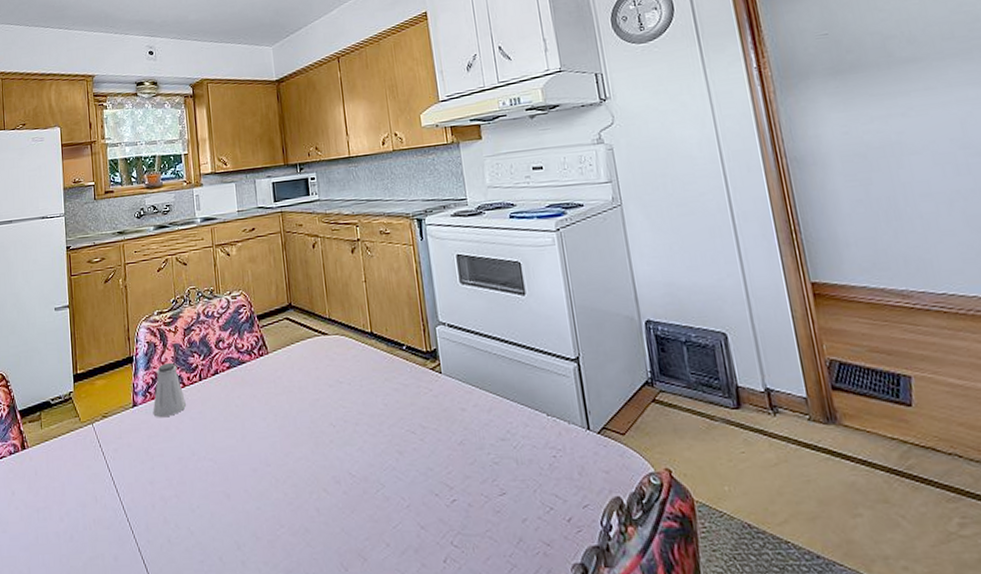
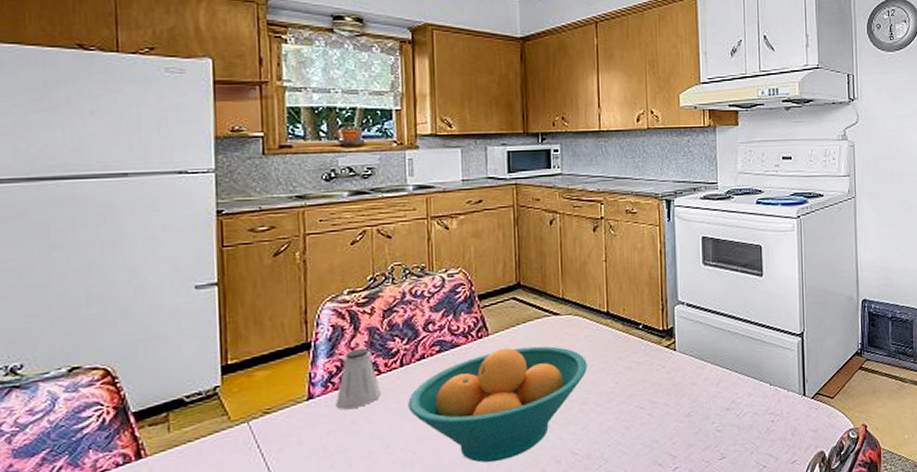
fruit bowl: none [207,365,357,478] -> present [408,346,587,463]

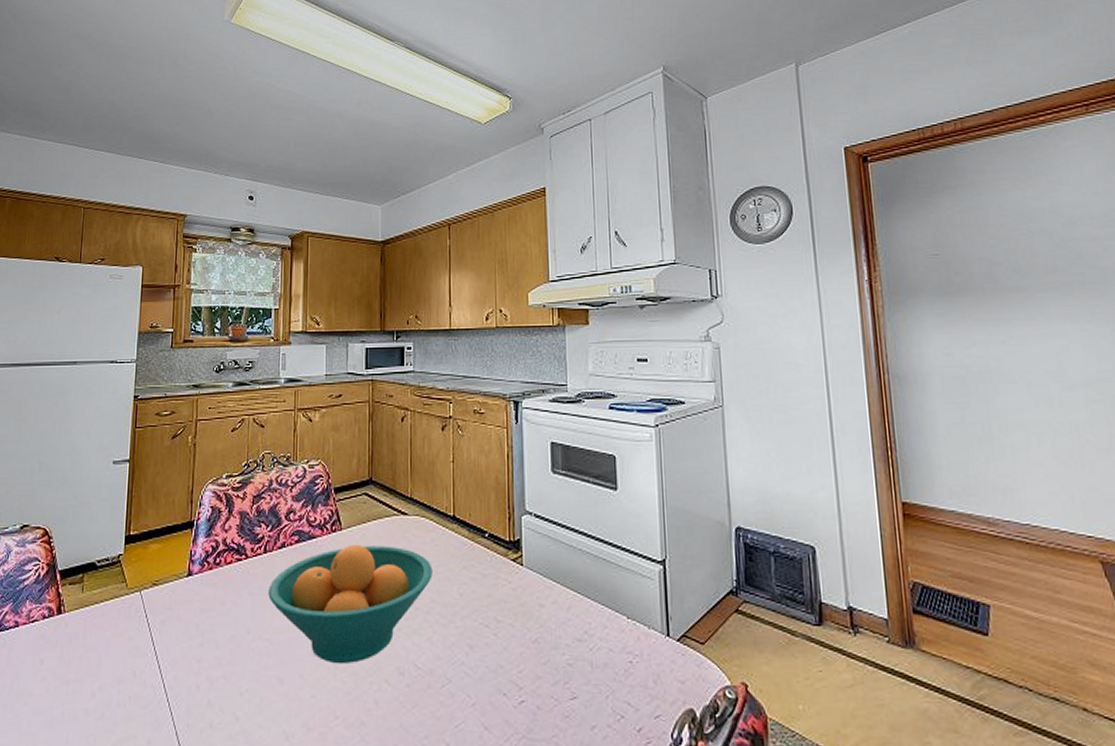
saltshaker: present [335,347,382,410] -> none [209,531,247,590]

